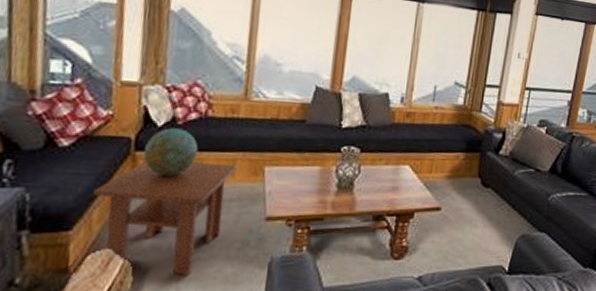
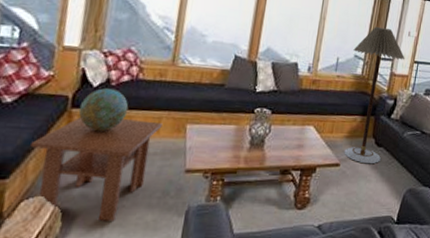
floor lamp: none [445,48,515,208] -> present [344,27,405,164]

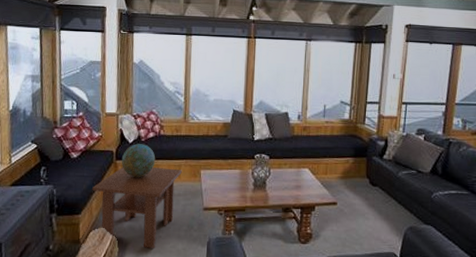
floor lamp: present [344,27,405,164] -> none [339,73,392,203]

